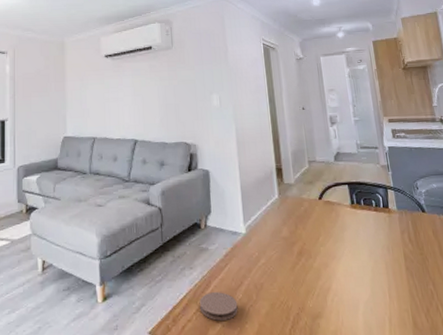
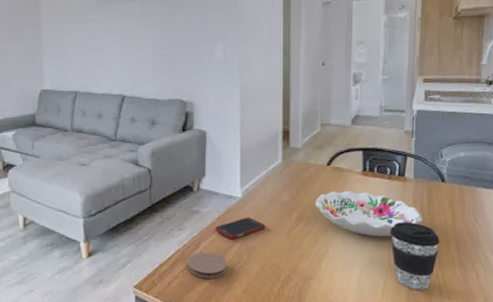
cell phone: none [223,253,271,277] -> present [215,217,266,240]
decorative bowl: none [313,223,413,269] -> present [315,190,422,236]
coffee cup: none [385,253,434,326] -> present [389,222,440,290]

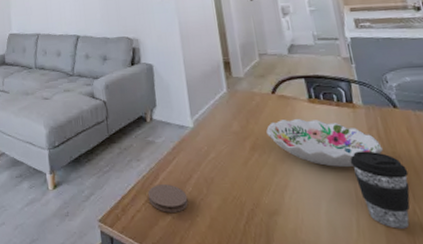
cell phone: present [215,217,266,240] -> none [171,147,222,171]

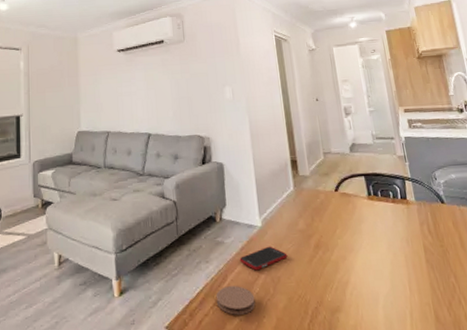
cell phone: none [171,147,222,171] -> present [239,246,288,271]
decorative bowl: present [266,118,383,167] -> none [330,215,433,262]
coffee cup: present [350,151,410,229] -> none [404,245,456,320]

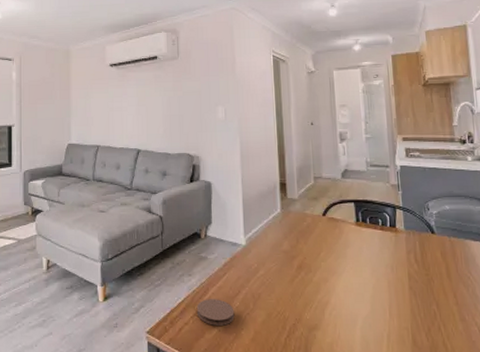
cell phone: present [239,246,288,271] -> none [222,264,270,286]

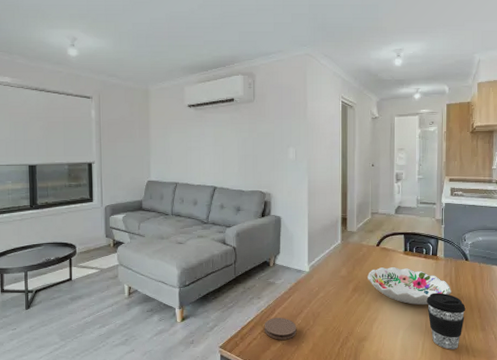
decorative bowl: none [314,240,418,286] -> present [368,266,451,305]
coffee cup: none [387,272,438,344] -> present [426,293,466,350]

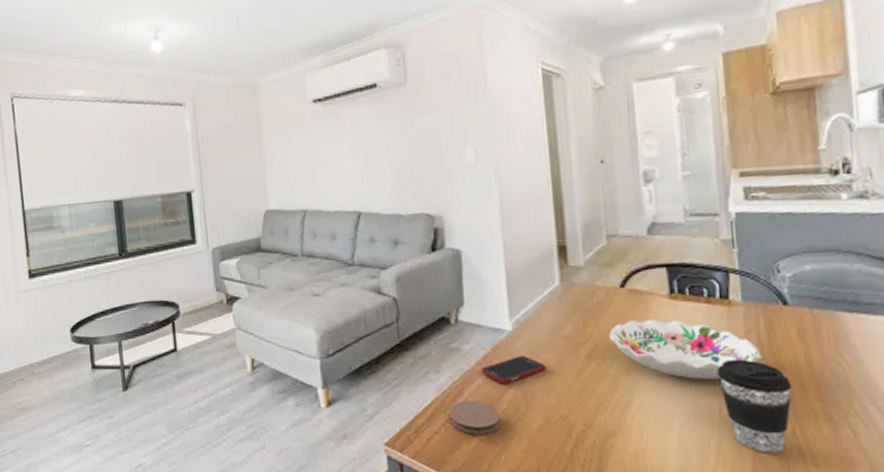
cell phone: none [287,288,328,307] -> present [481,355,547,384]

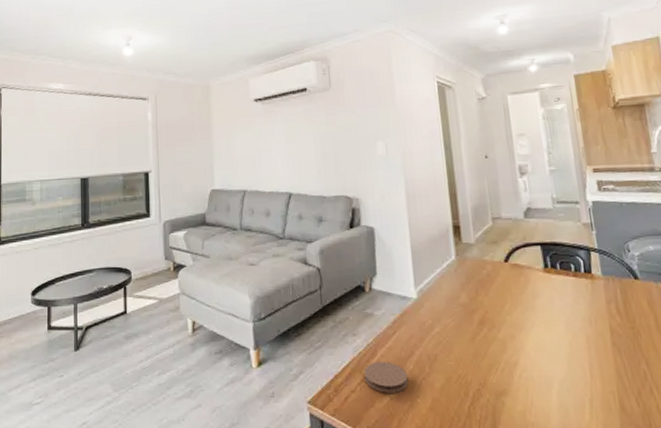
cell phone: present [481,355,547,384] -> none [391,320,447,347]
decorative bowl: present [609,318,762,379] -> none [497,289,621,343]
coffee cup: present [716,359,792,453] -> none [585,326,648,410]

